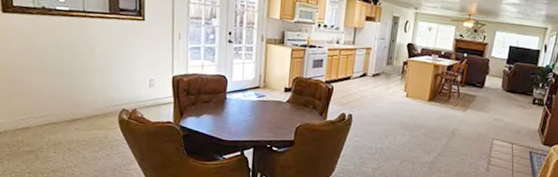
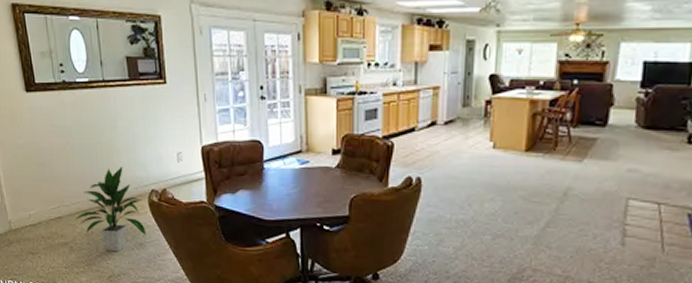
indoor plant: none [42,87,114,161] -> present [74,166,147,252]

